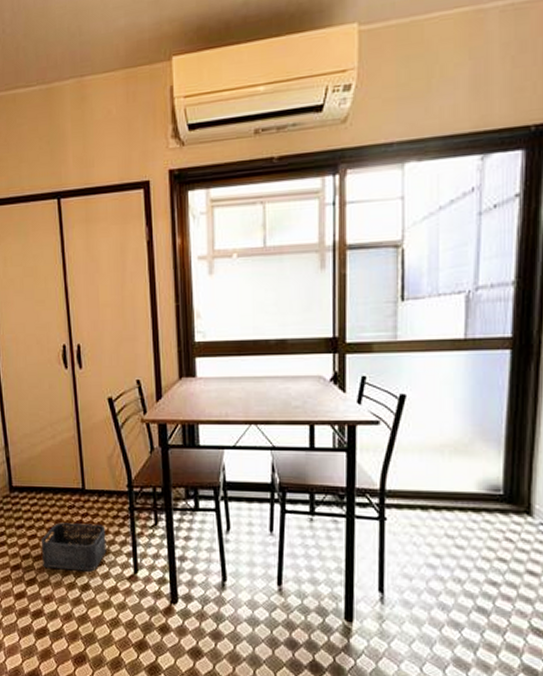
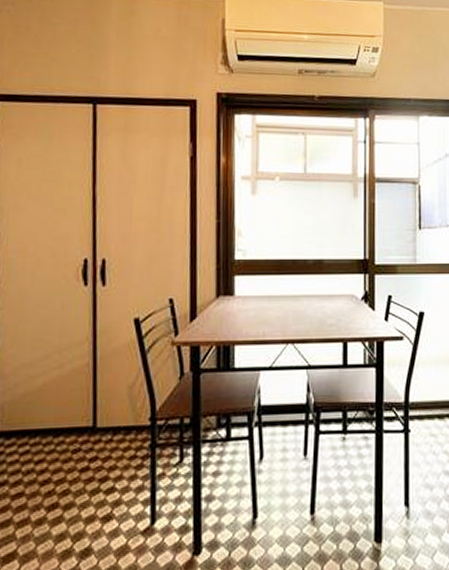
storage bin: present [40,522,107,572] -> none [29,469,119,535]

